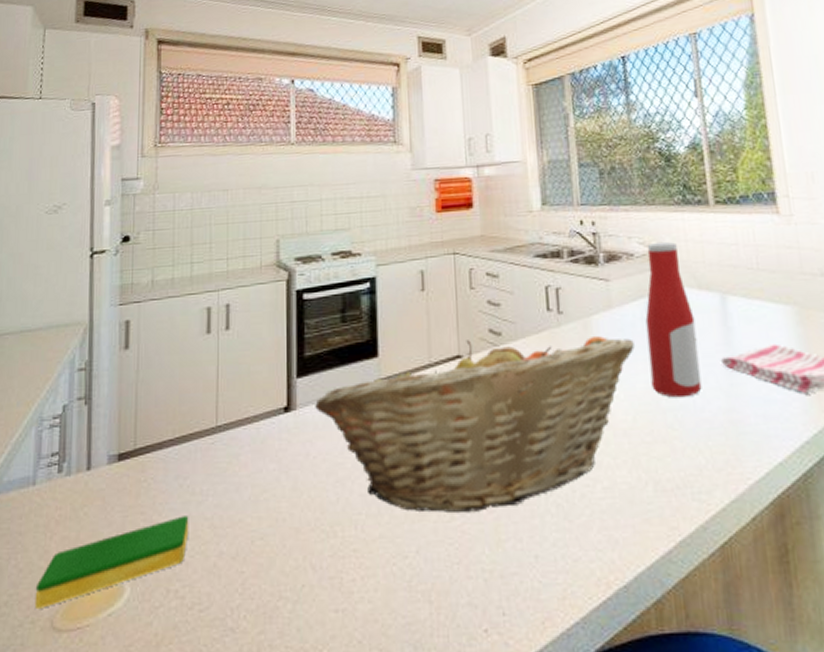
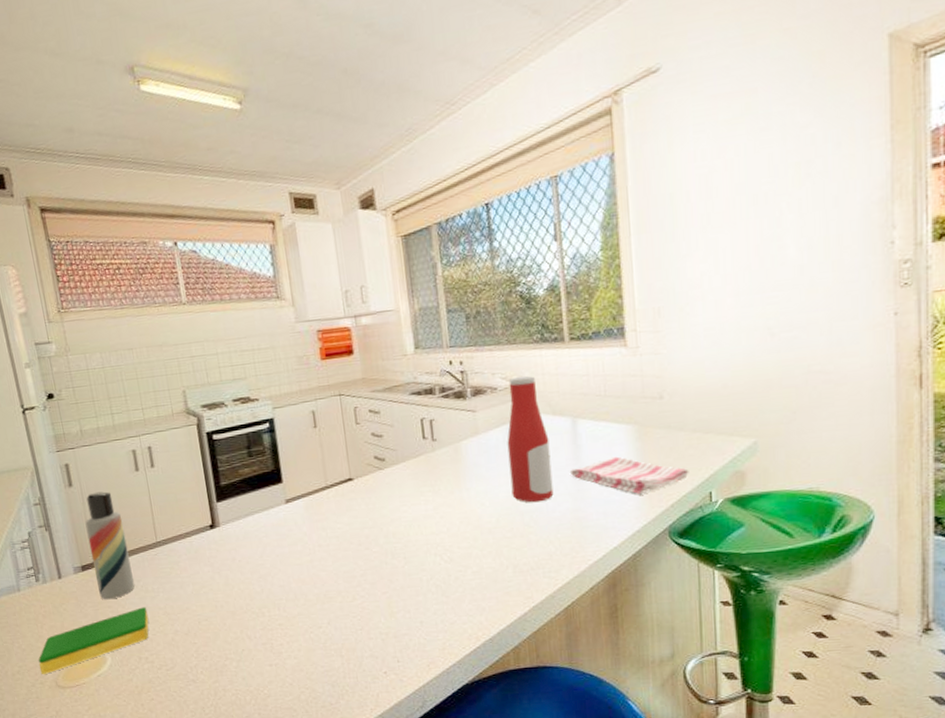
lotion bottle: none [133,357,180,503] -> present [85,491,134,600]
fruit basket: present [315,335,634,512] -> none [235,457,498,596]

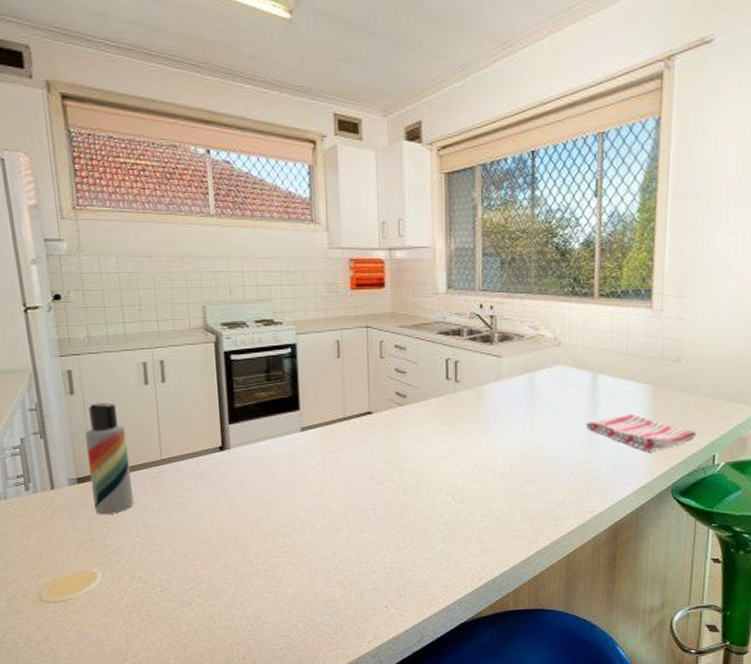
dish sponge: present [38,607,149,674] -> none [21,525,146,587]
bottle: present [507,375,554,503] -> none [528,326,569,451]

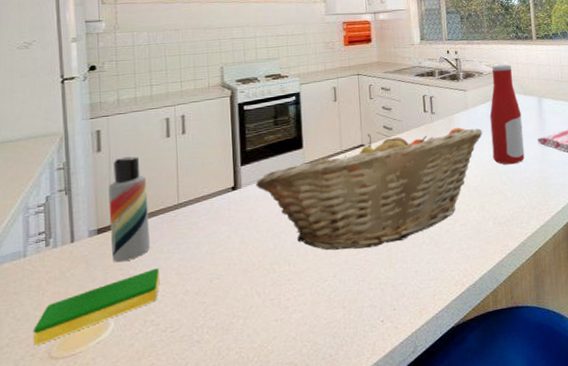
dish sponge: none [21,525,146,587] -> present [33,268,160,345]
fruit basket: none [246,400,517,528] -> present [256,127,482,250]
bottle: none [528,326,569,451] -> present [490,64,525,165]

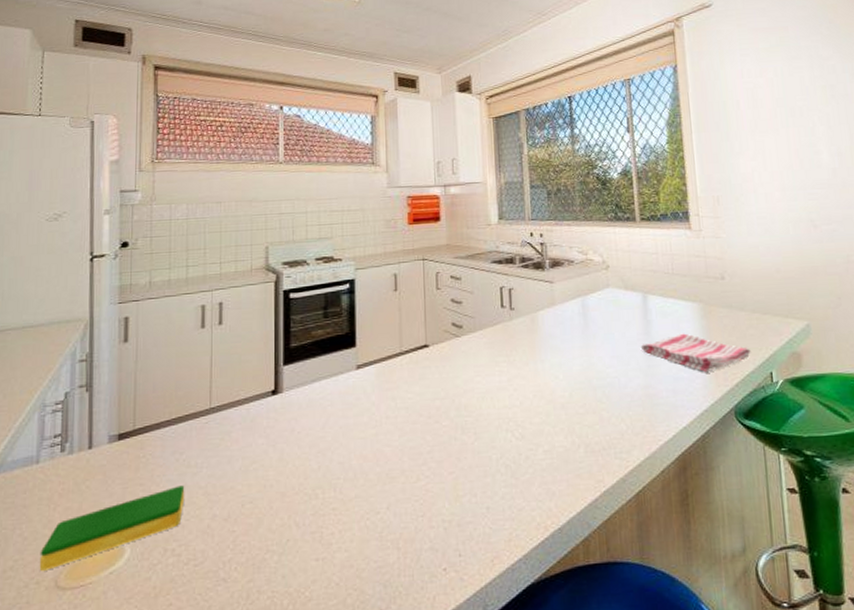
lotion bottle: present [108,156,150,263] -> none [132,349,176,476]
fruit basket: present [256,127,482,250] -> none [300,327,572,475]
bottle: present [490,64,525,165] -> none [582,250,626,378]

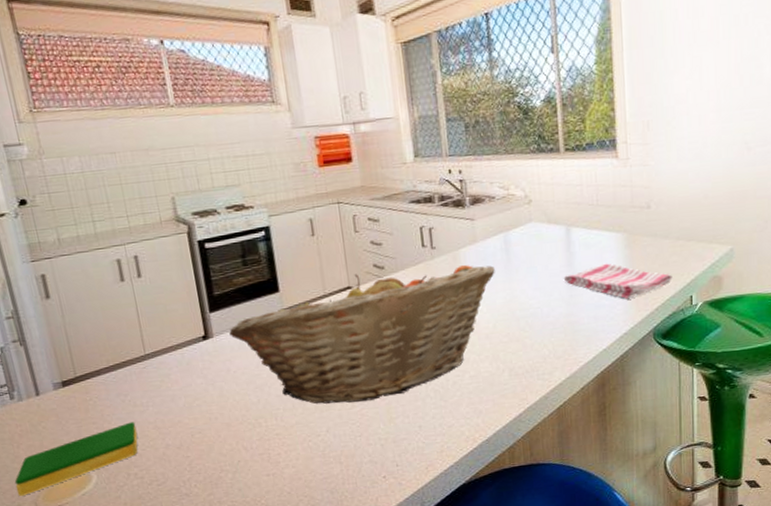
fruit basket: none [300,327,572,475] -> present [229,264,495,404]

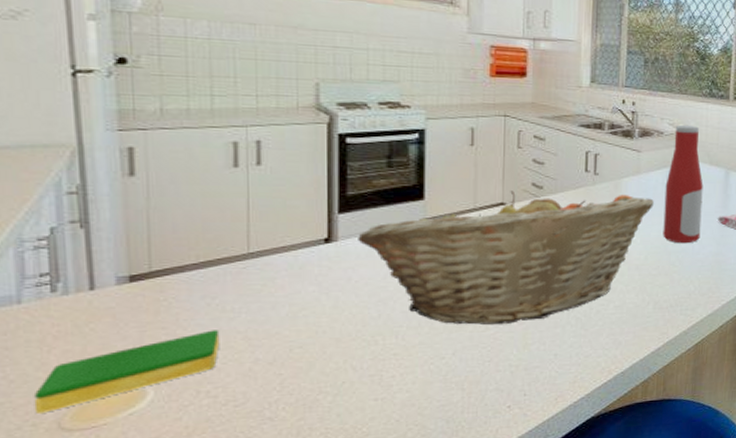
bottle: none [504,185,548,309] -> present [663,124,703,244]

